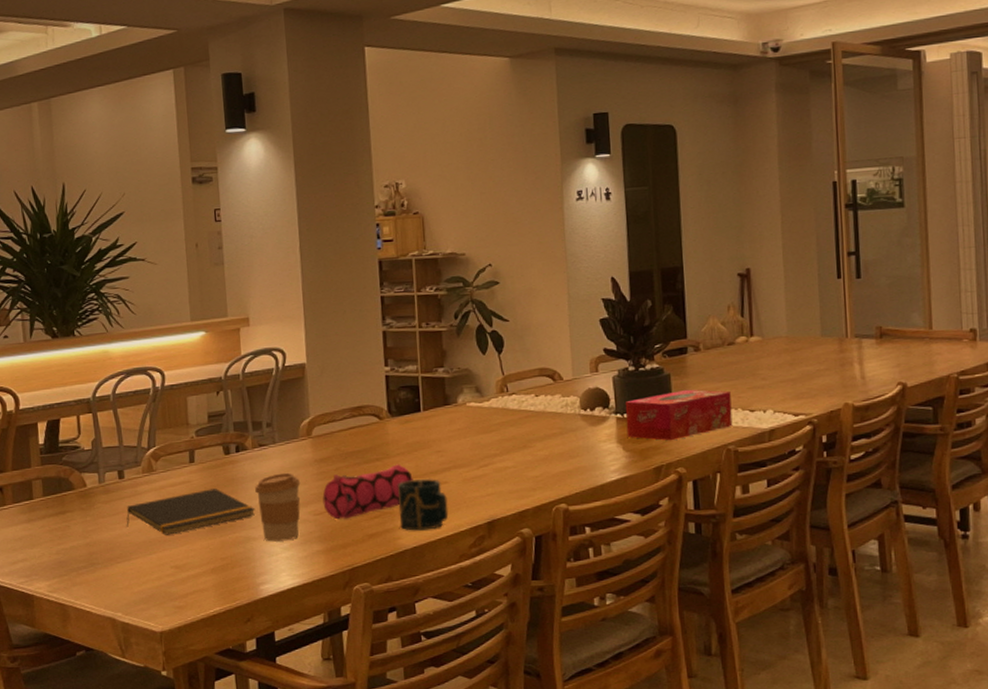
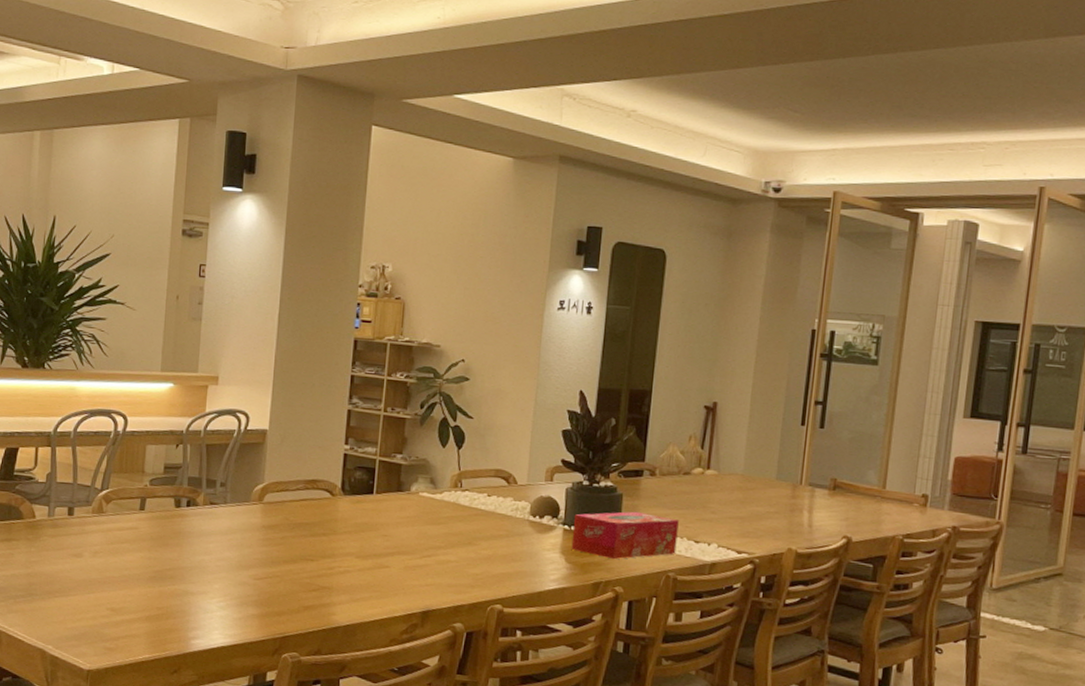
notepad: present [126,488,256,535] -> none [69,538,198,577]
coffee cup: present [255,472,301,542] -> none [200,533,246,601]
pencil case: present [322,464,413,520] -> none [264,542,356,588]
cup: present [398,478,449,531] -> none [336,559,387,611]

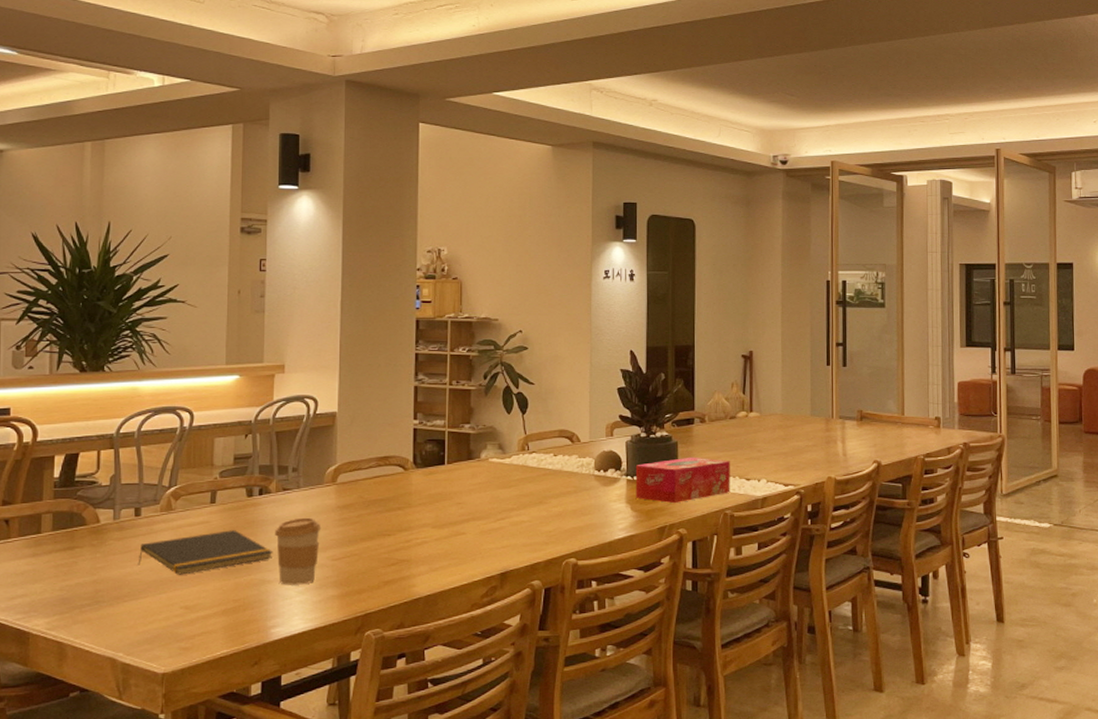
notepad: none [69,538,198,577] -> present [137,530,274,575]
coffee cup: none [200,533,246,601] -> present [275,517,321,585]

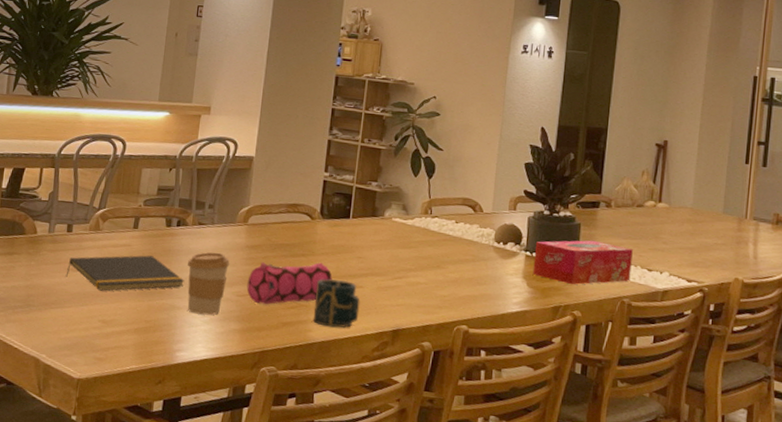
pencil case: none [342,514,432,566] -> present [246,262,332,305]
cup: none [416,528,464,579] -> present [313,279,360,329]

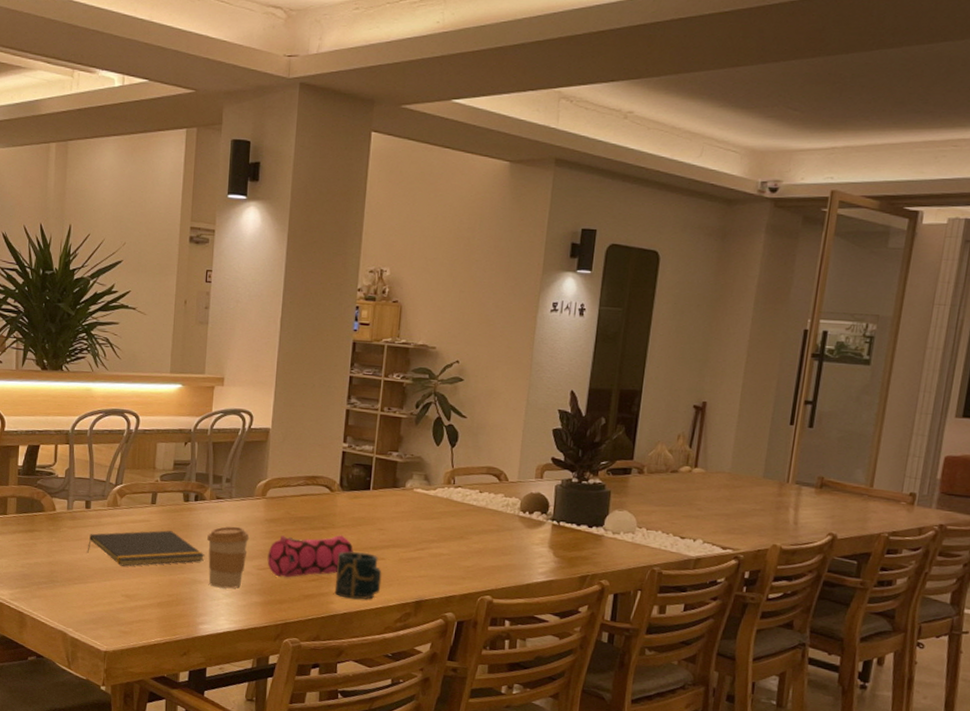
tissue box: present [532,240,633,285] -> none [559,508,665,554]

